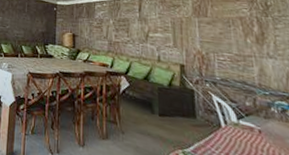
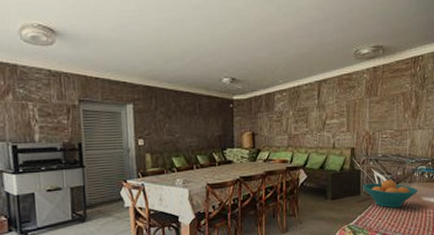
fruit bowl: none [197,106,281,147] -> present [362,179,419,208]

